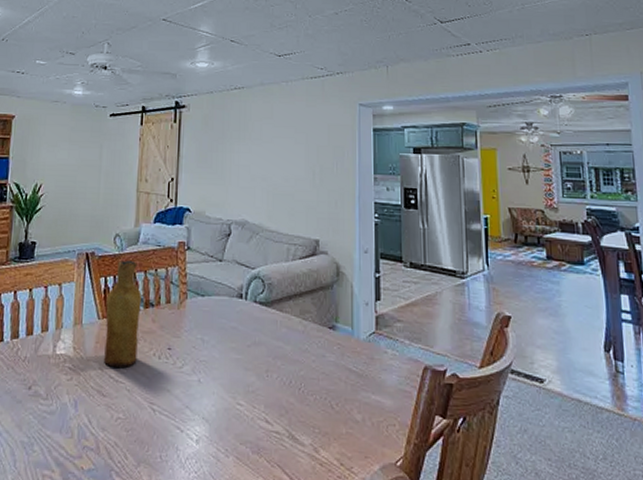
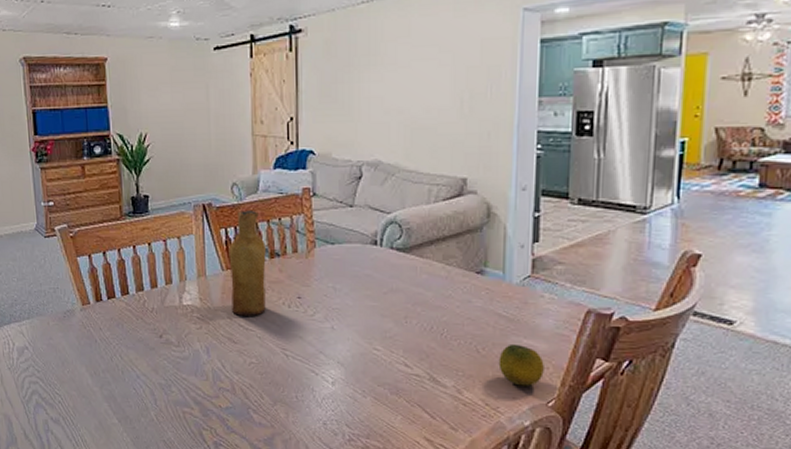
fruit: none [351,399,391,444] -> present [498,343,544,386]

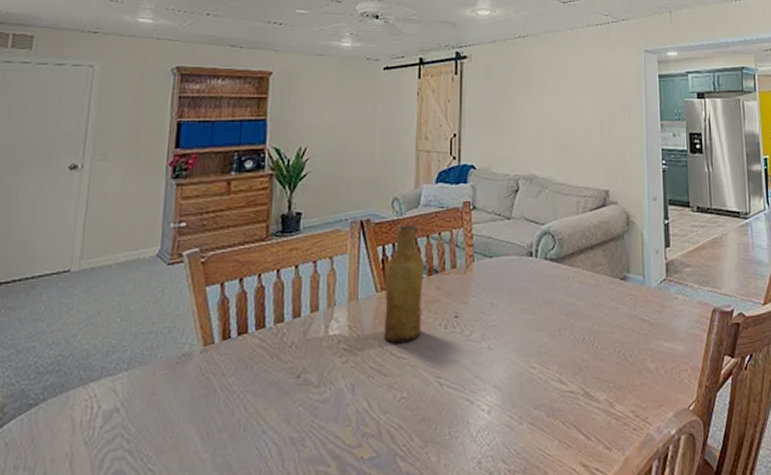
fruit: present [498,343,544,386] -> none [644,348,684,392]

